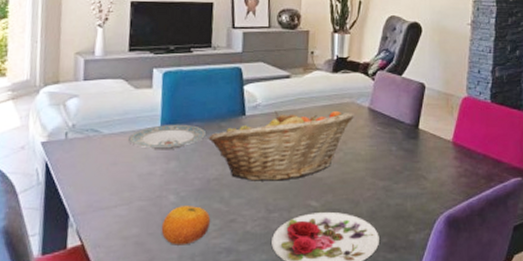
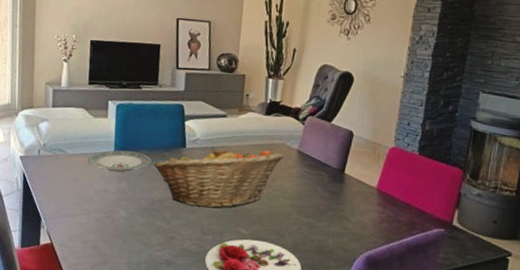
fruit: present [161,205,211,245] -> none [113,220,154,254]

